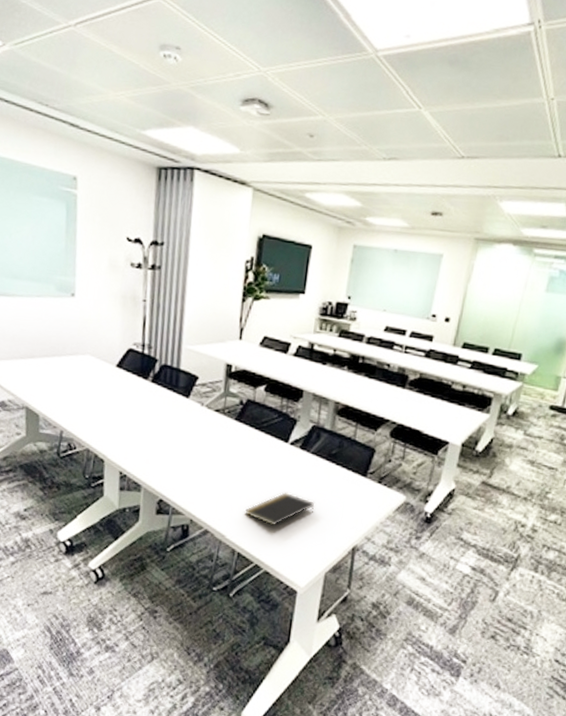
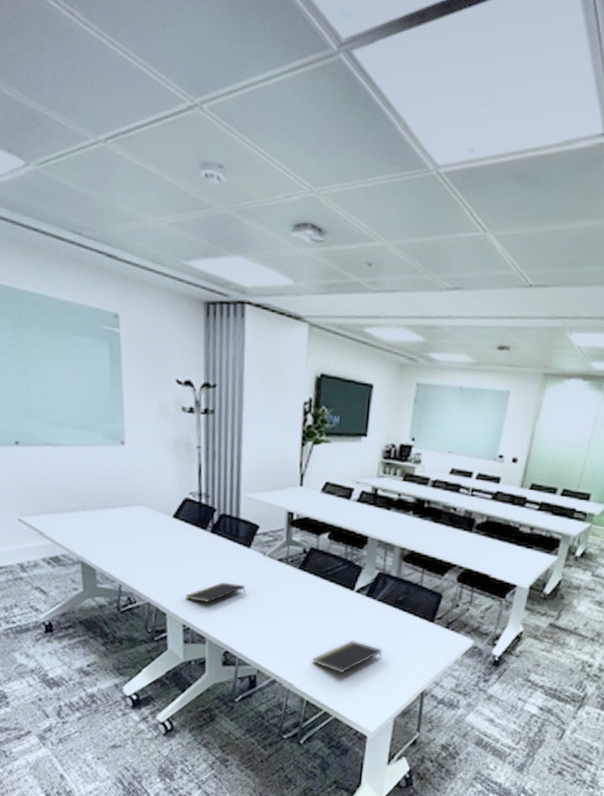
notepad: none [124,431,183,451] -> present [185,582,245,603]

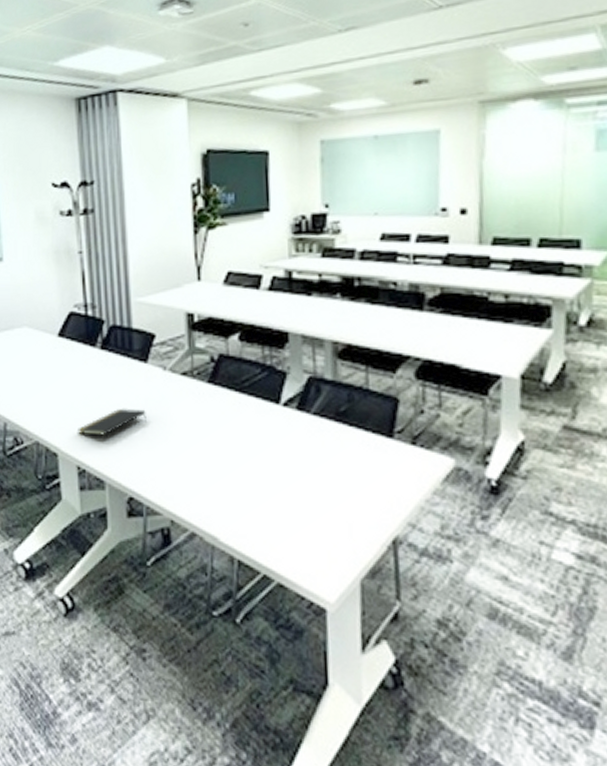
notepad: present [312,639,383,674] -> none [239,470,330,519]

